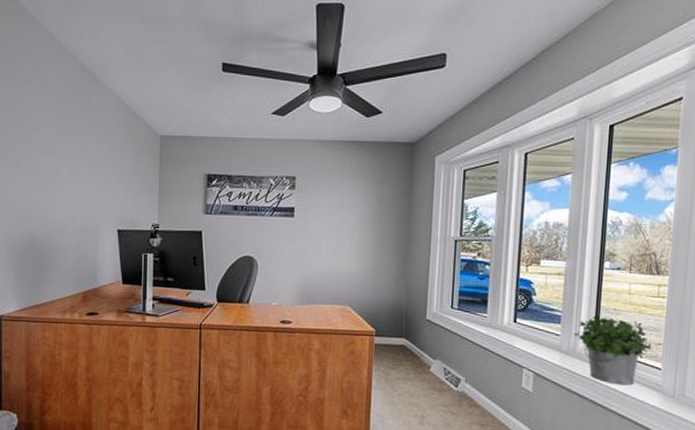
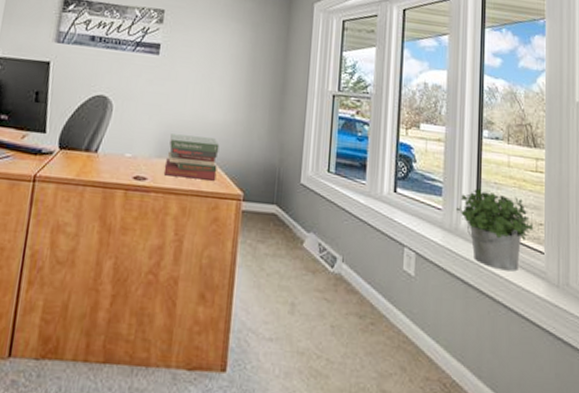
books: none [305,284,352,321] -> present [163,134,220,181]

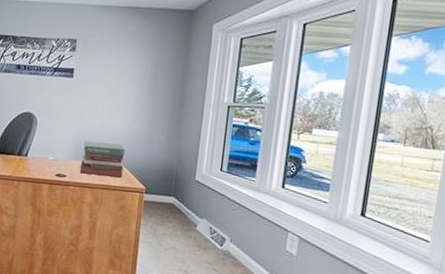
potted plant: present [455,188,534,272] -> none [341,185,422,256]

